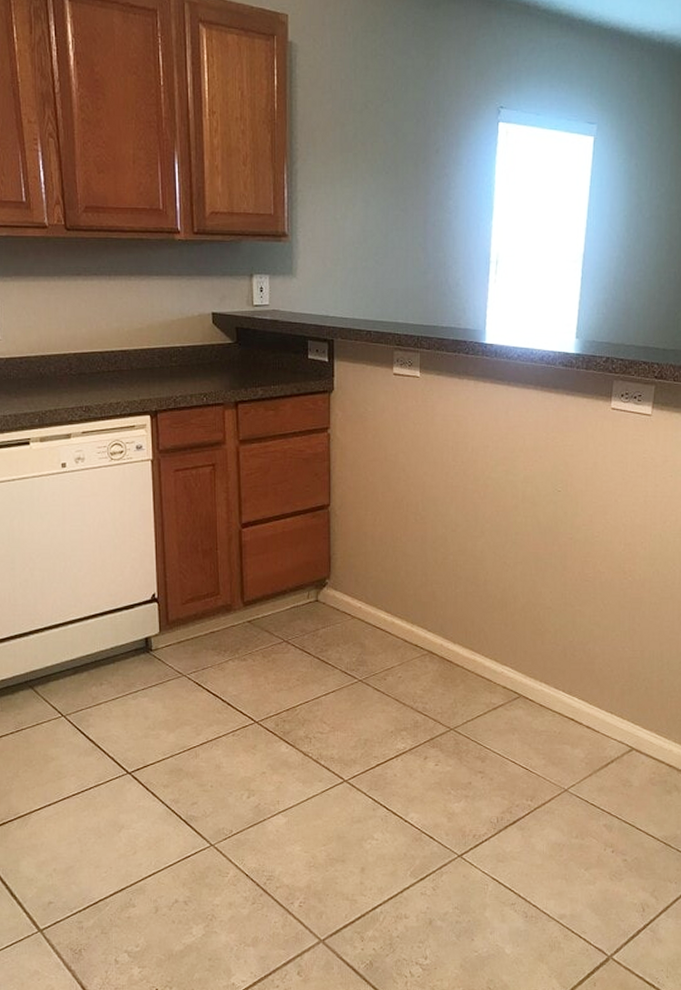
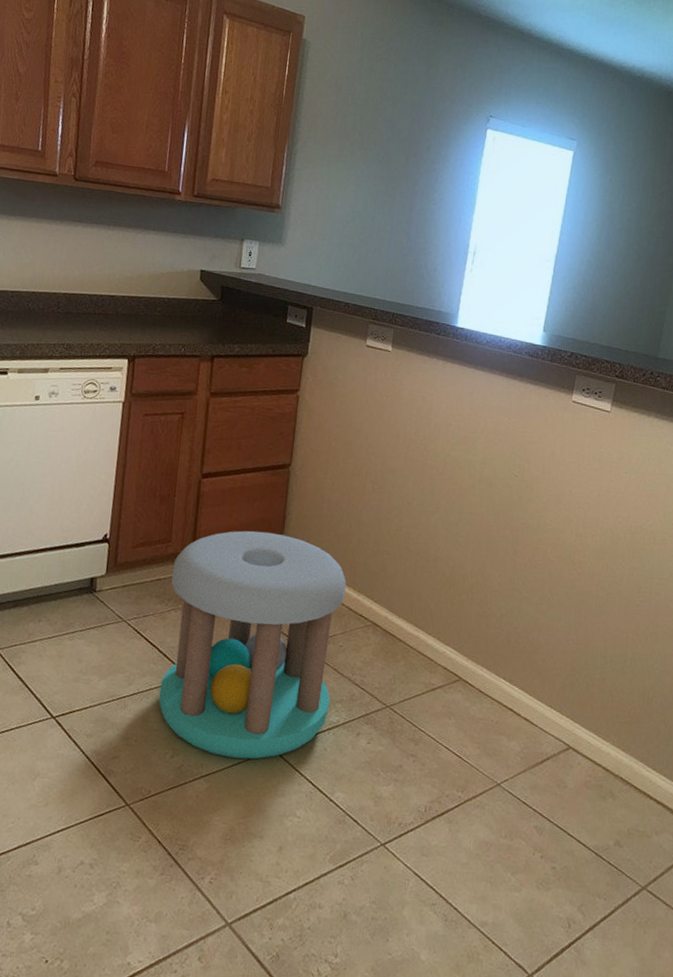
stool: none [224,574,399,792] -> present [158,530,347,760]

